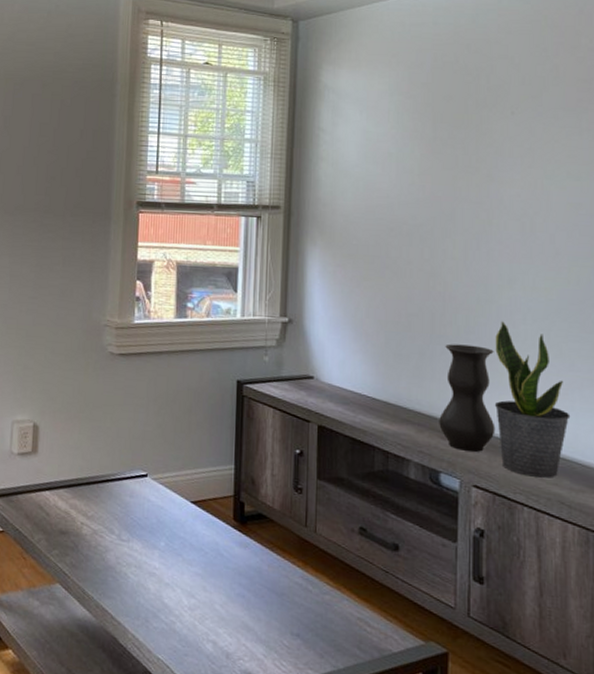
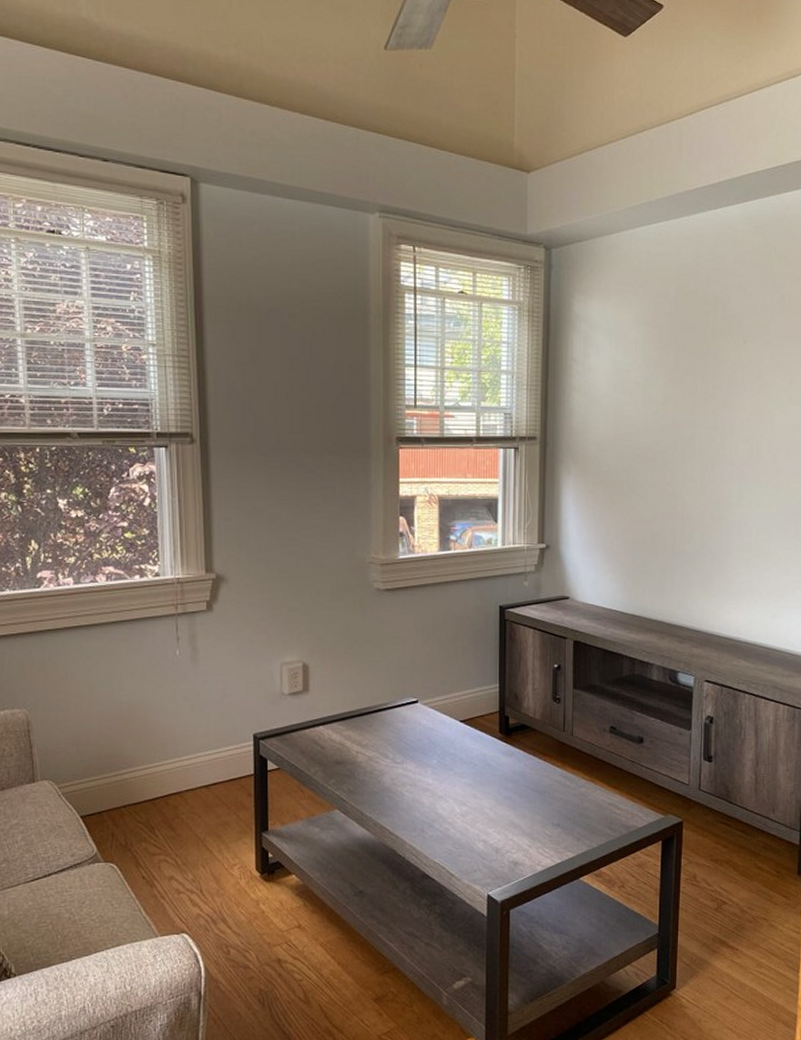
vase: present [439,344,495,452] -> none [678,558,724,651]
potted plant: present [494,321,571,478] -> none [723,535,785,668]

